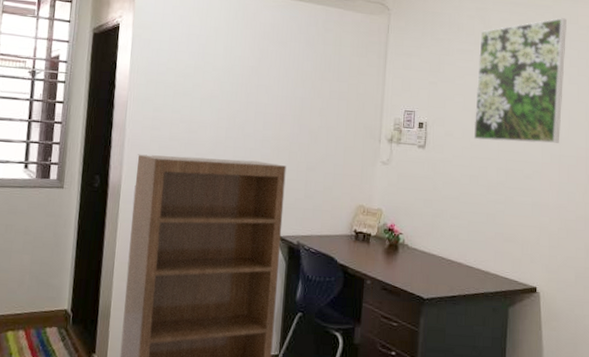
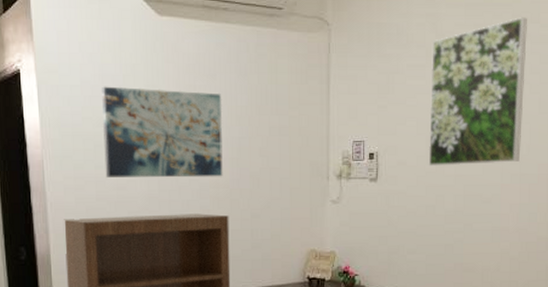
wall art: none [180,43,290,131] -> present [102,86,223,178]

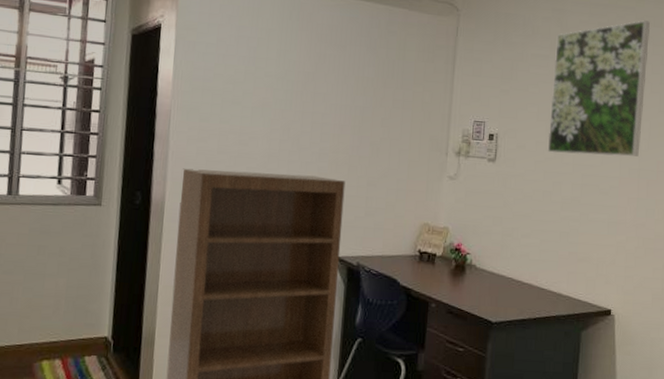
wall art: present [102,86,223,178] -> none [229,46,349,143]

